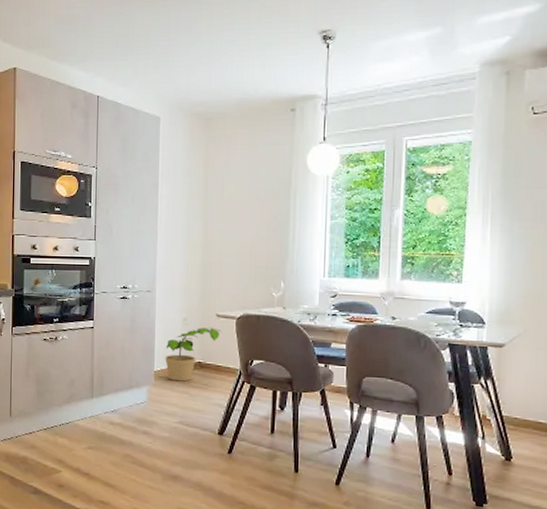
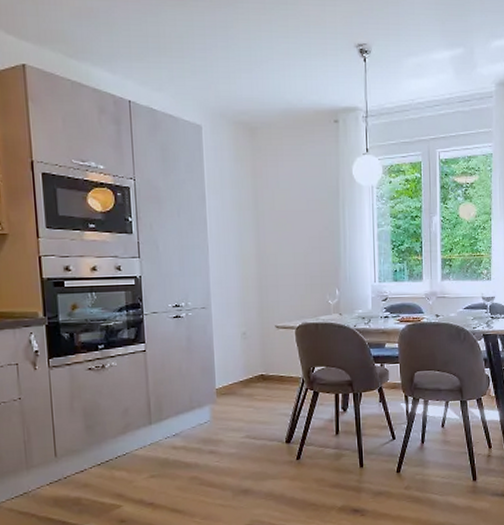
potted plant: present [165,327,222,382] -> none [226,339,282,397]

